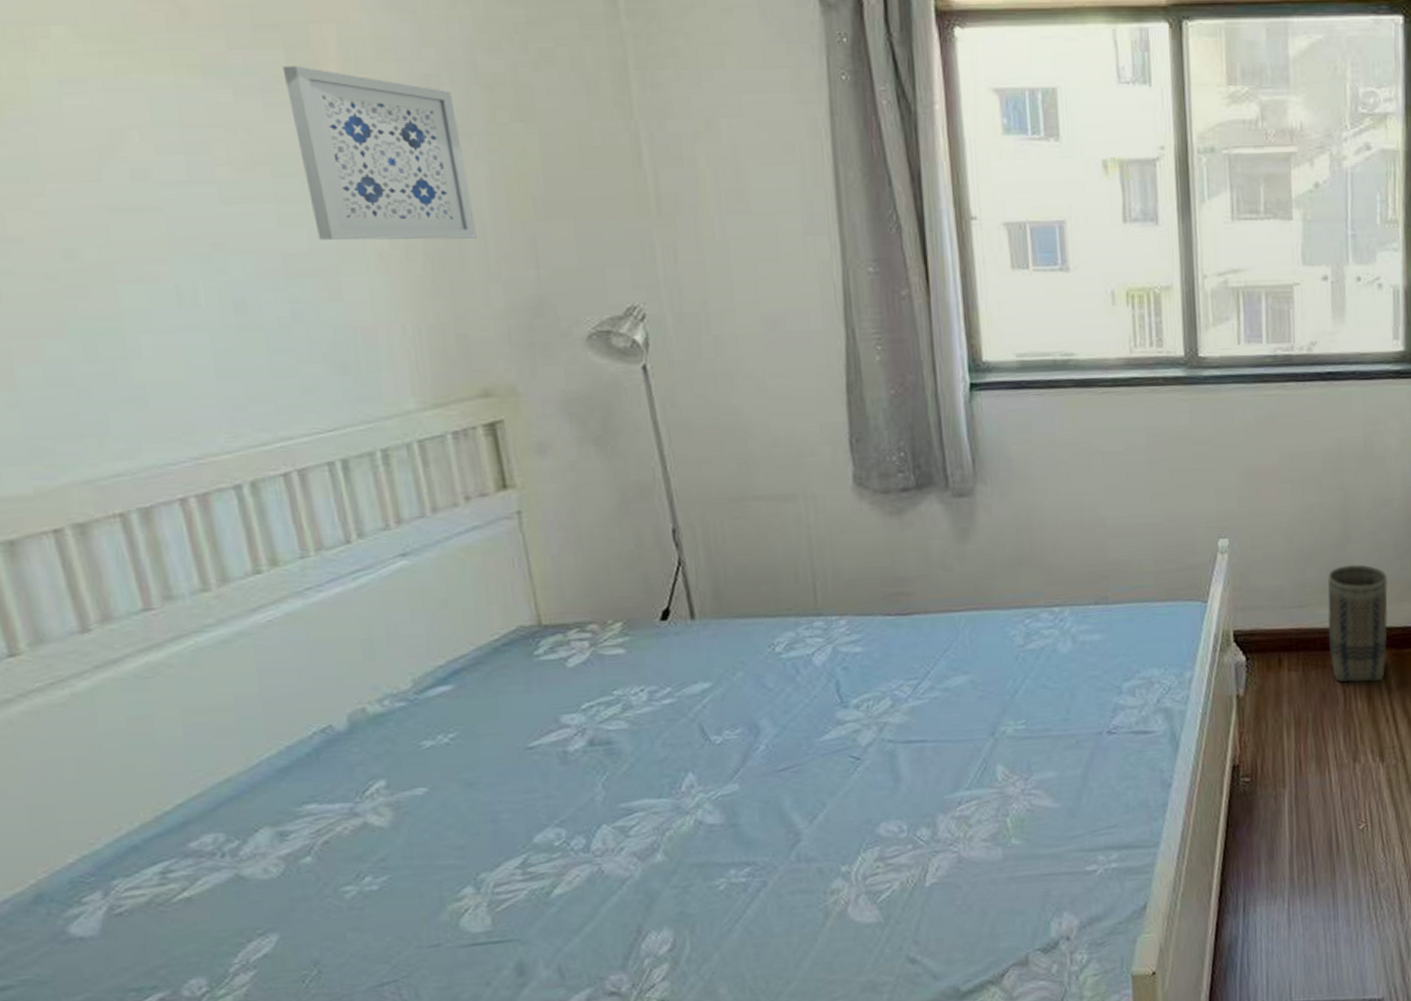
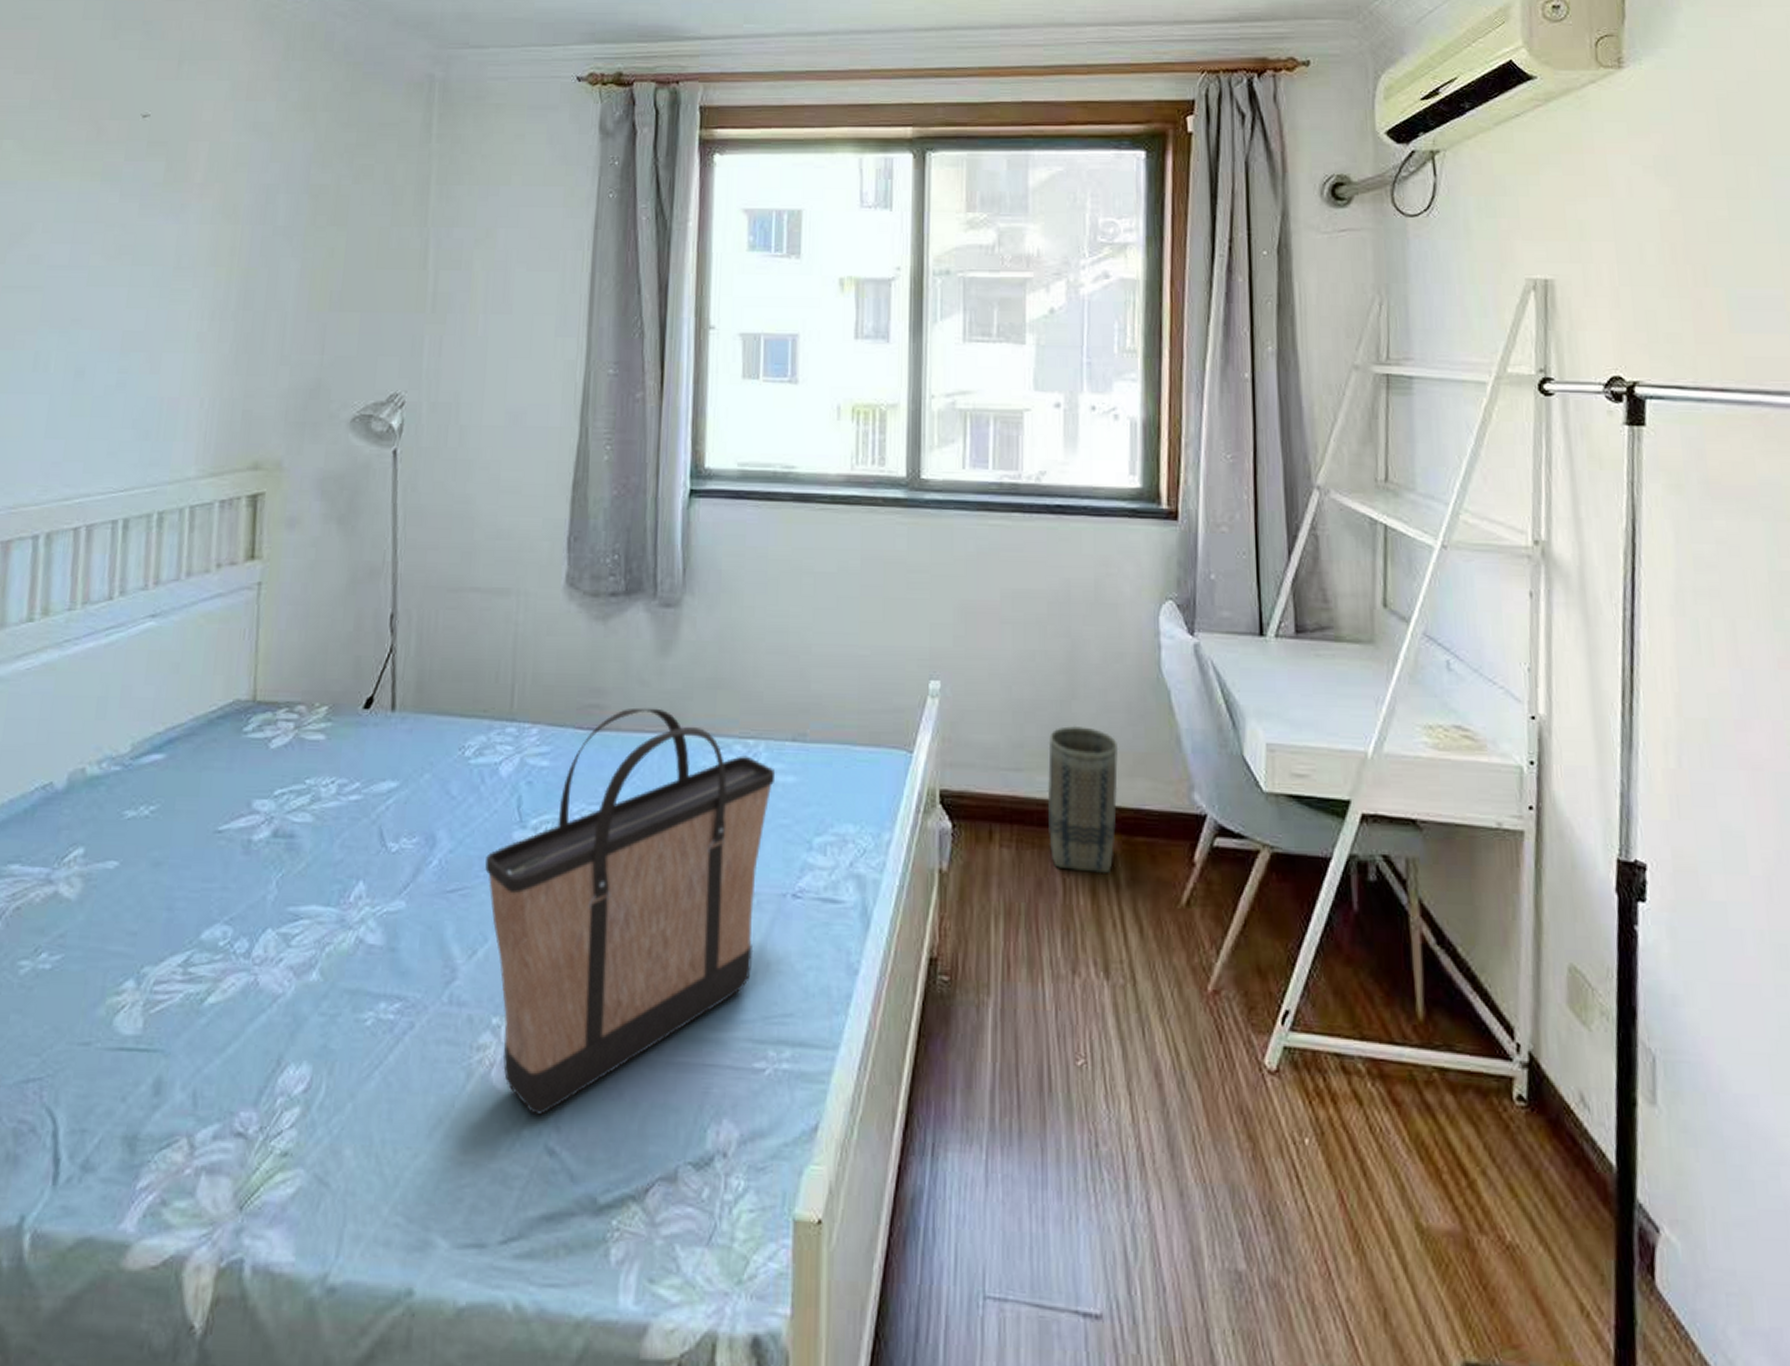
wall art: present [282,66,477,241] -> none [153,175,285,325]
shopping bag: none [812,589,1083,935] -> present [485,707,776,1115]

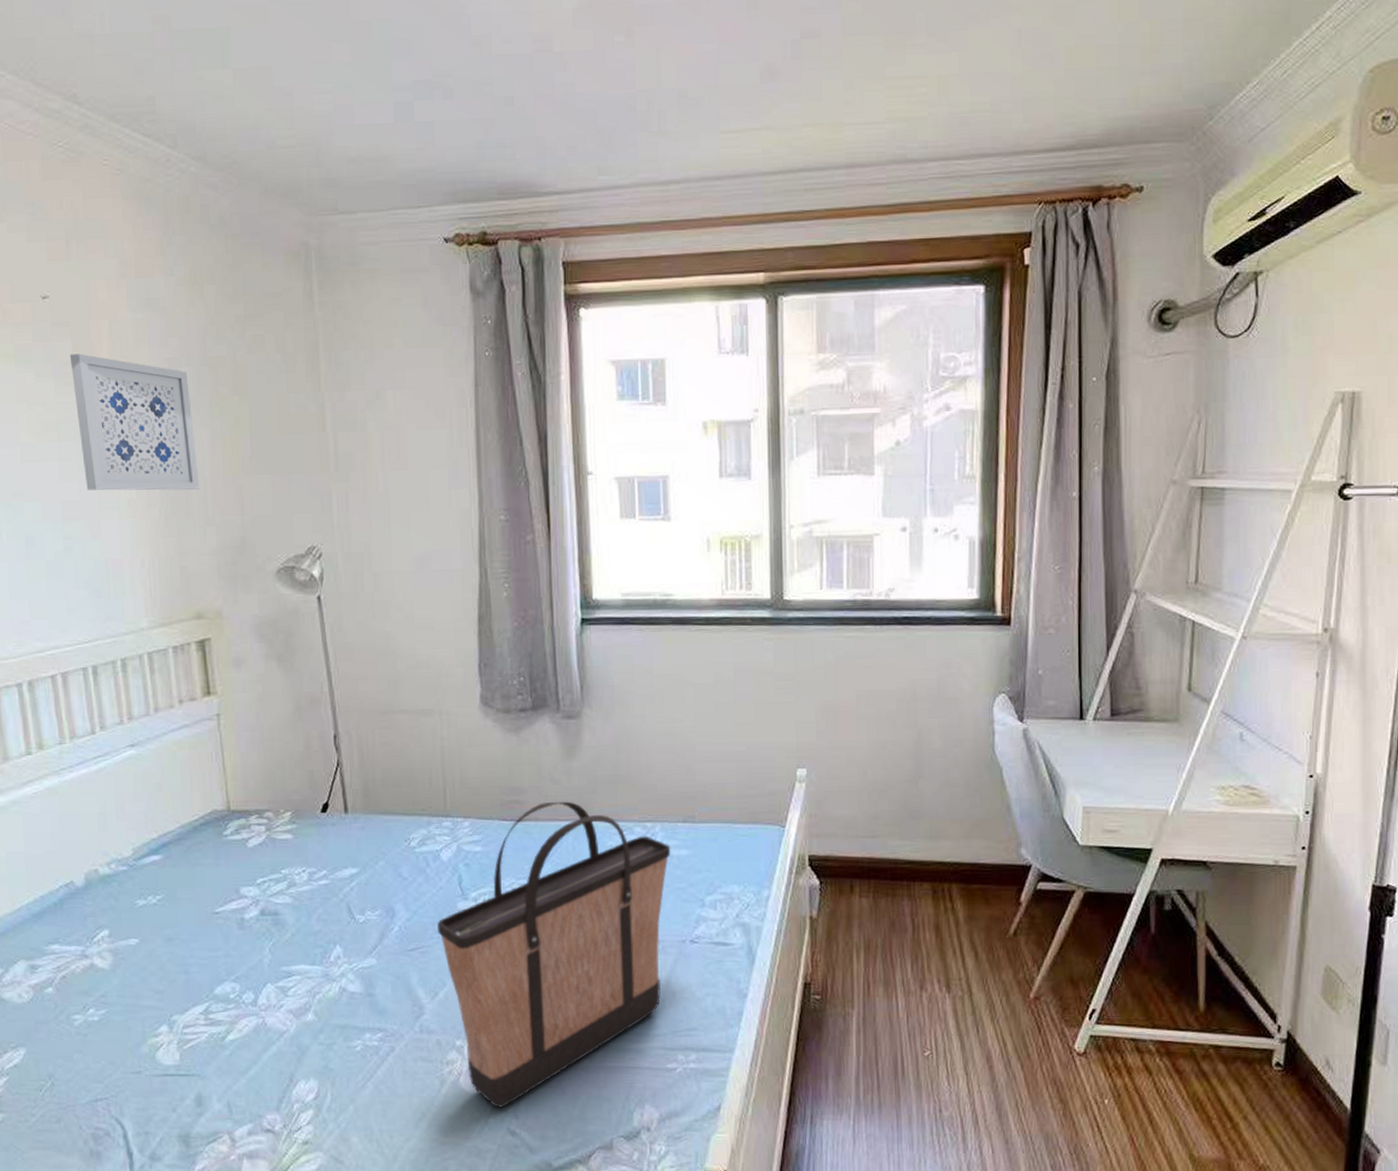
wall art: none [153,175,285,325] -> present [69,353,199,491]
basket: present [1047,725,1119,874] -> none [898,799,958,915]

